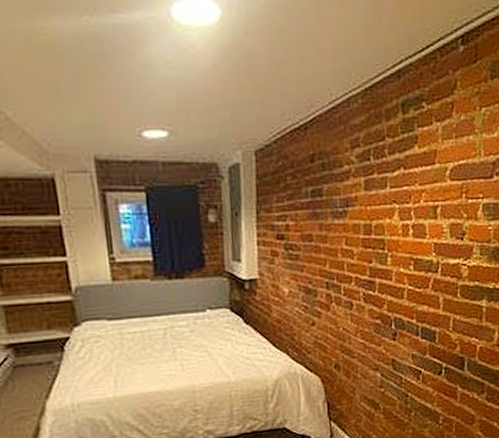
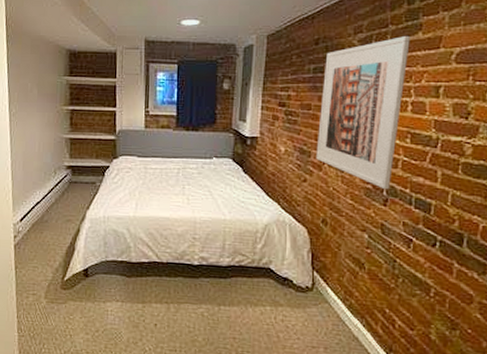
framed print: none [322,149,407,323] -> present [316,35,410,190]

